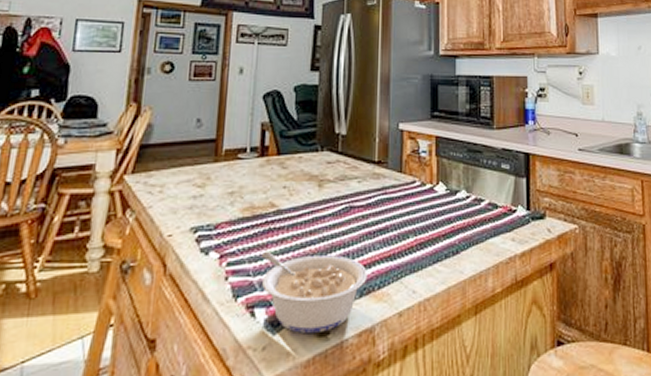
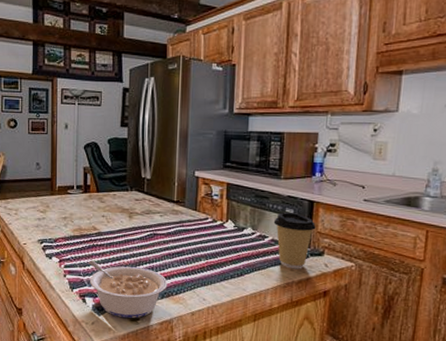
coffee cup: none [489,169,535,239] -> present [273,212,316,269]

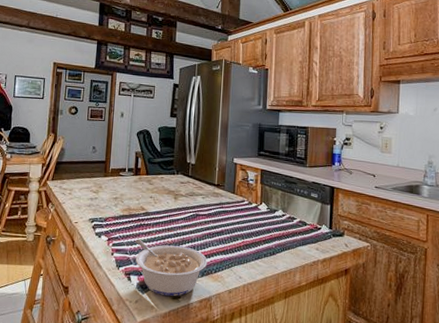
coffee cup: present [273,212,316,269] -> none [301,196,337,249]

